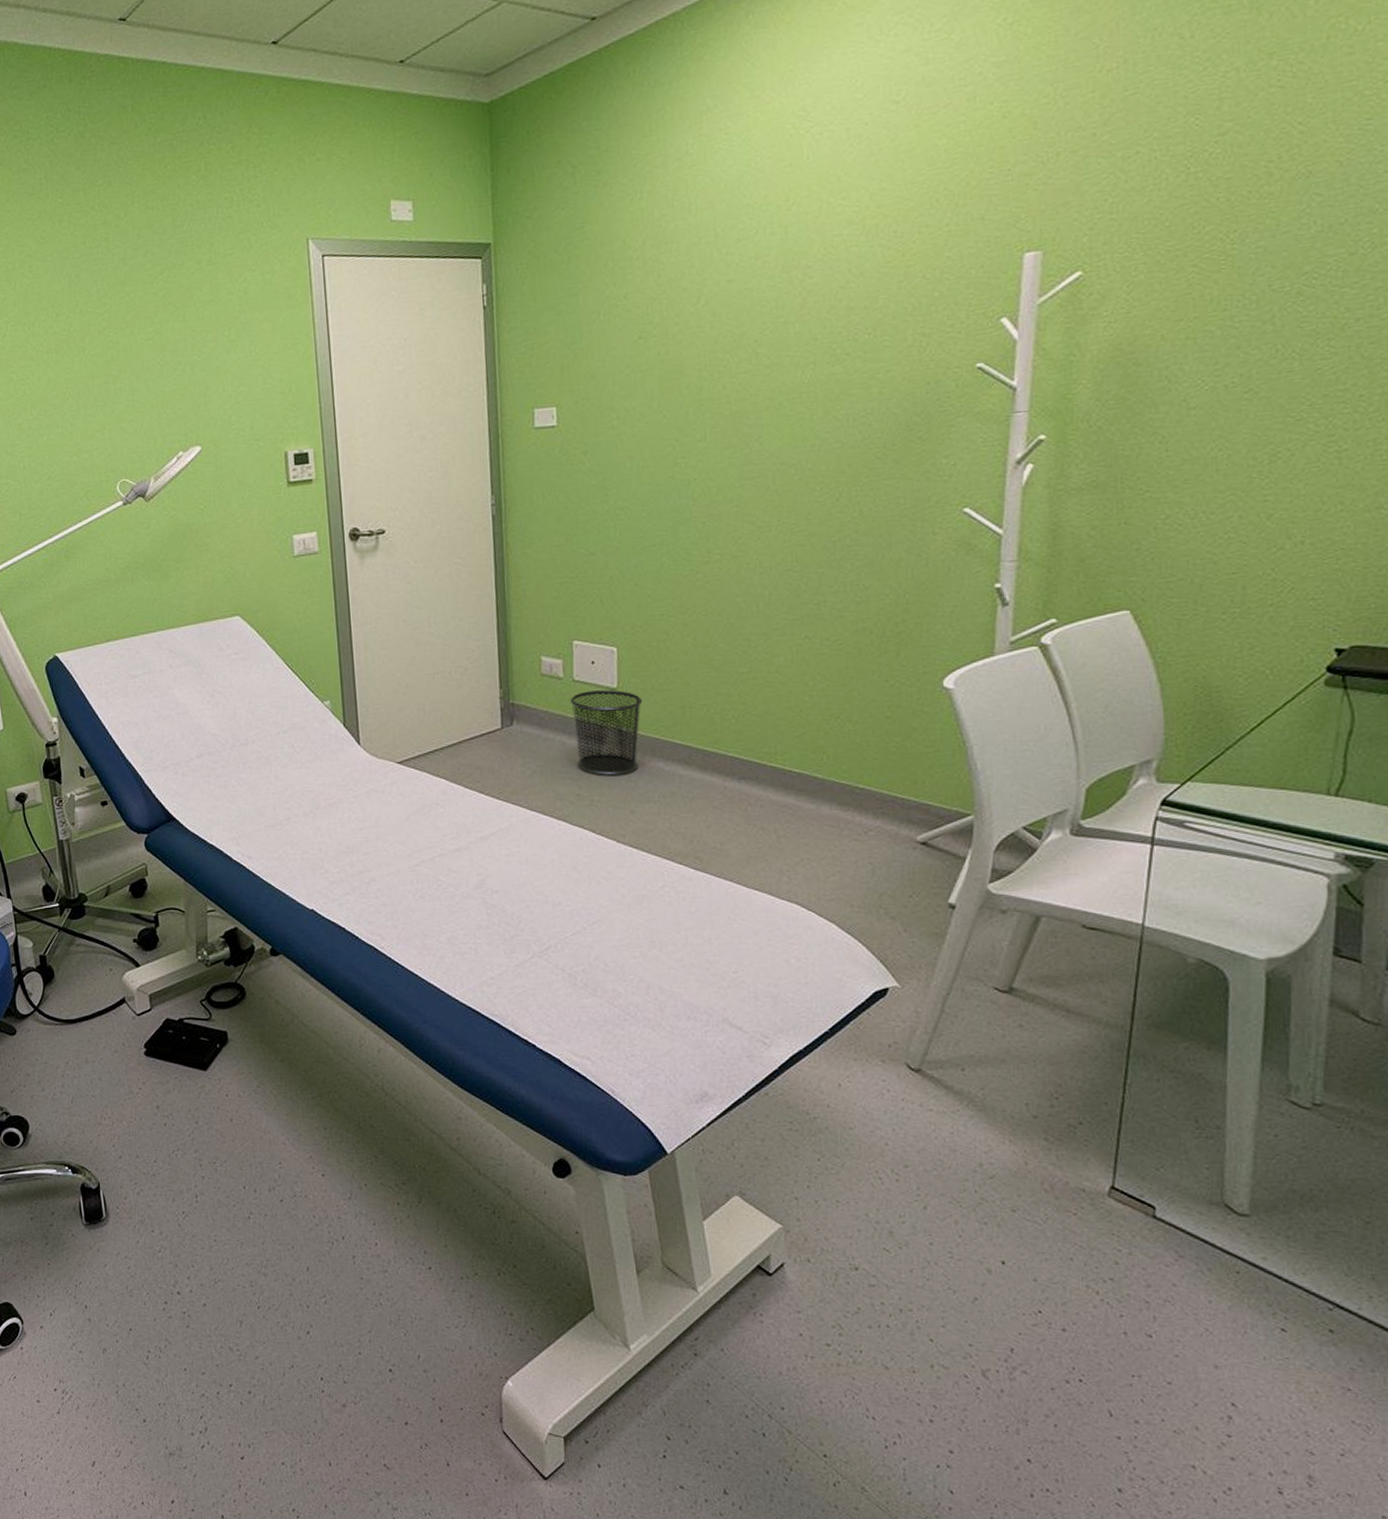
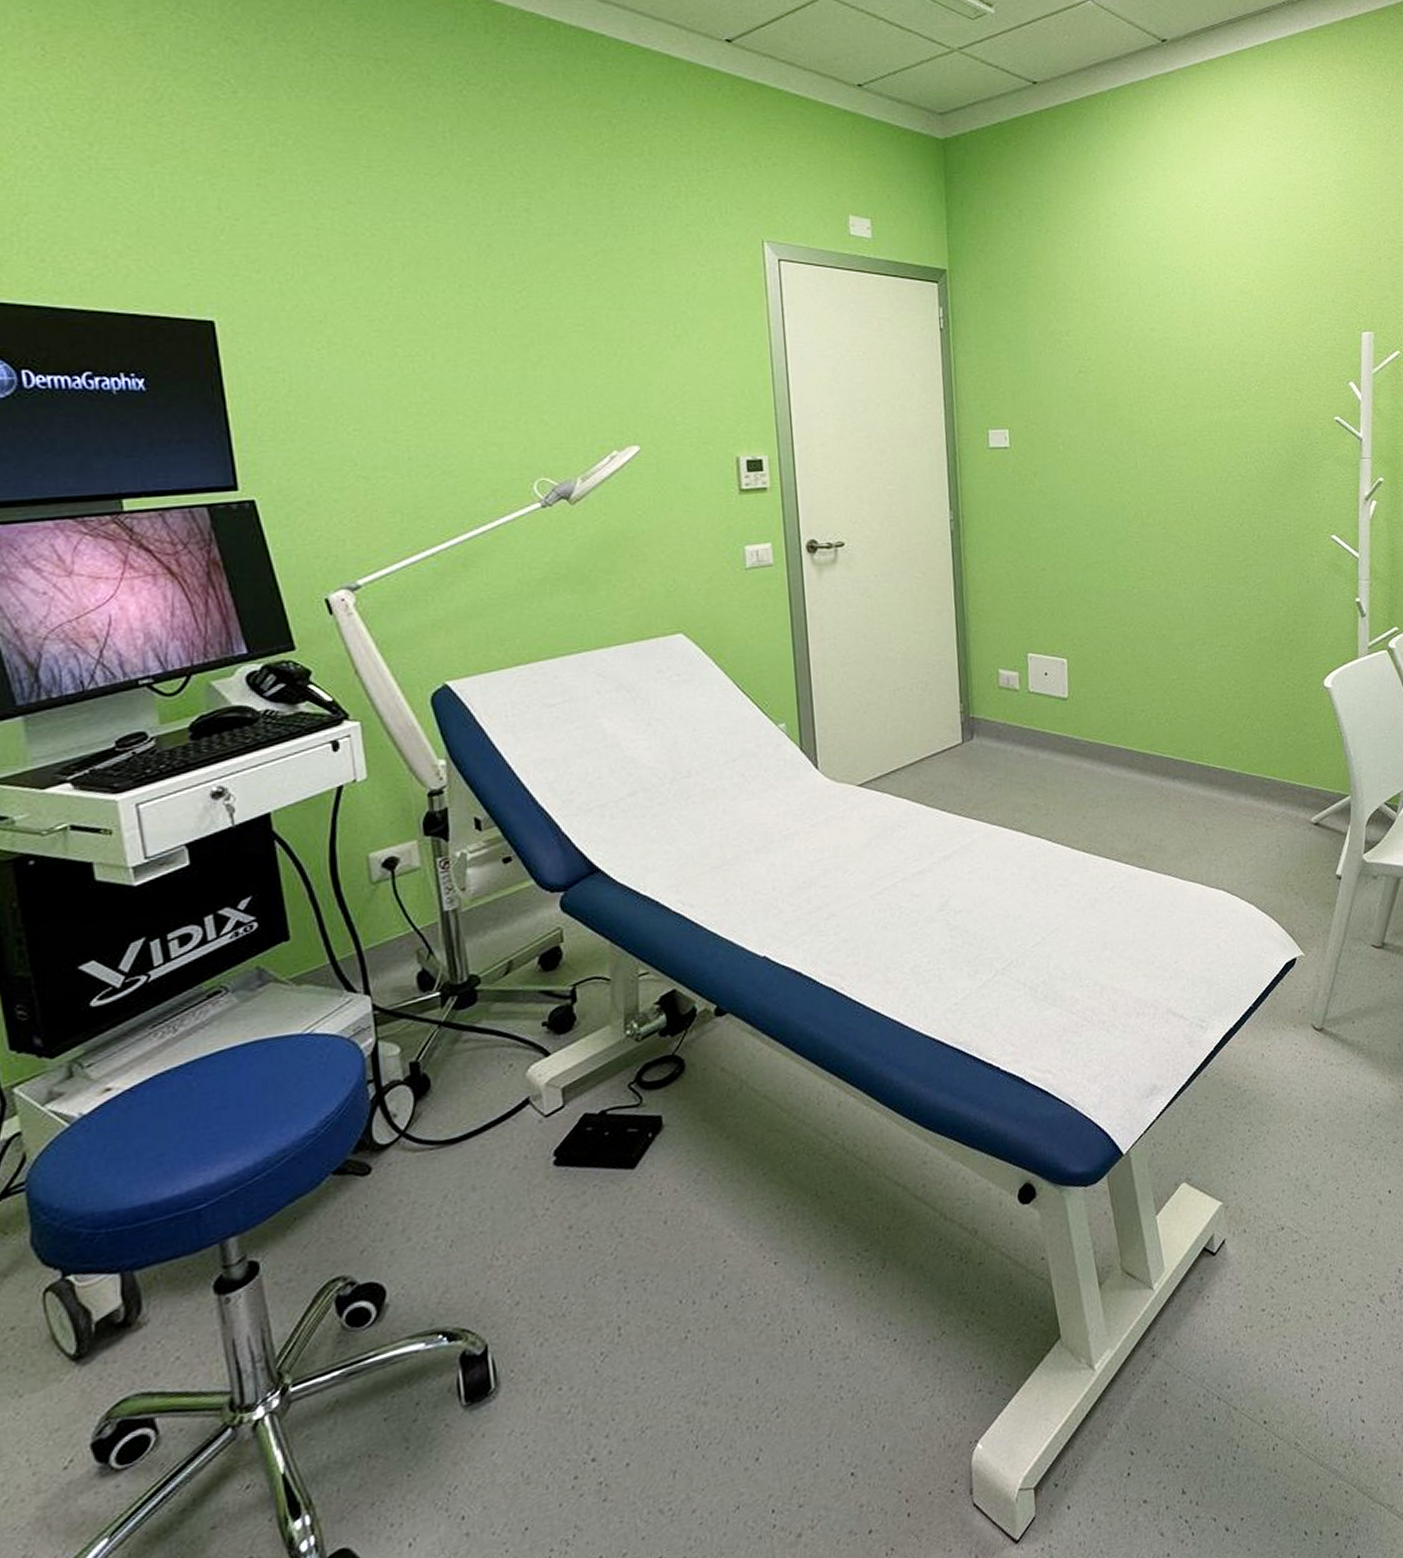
waste bin: present [570,690,643,776] -> none [1026,699,1091,784]

